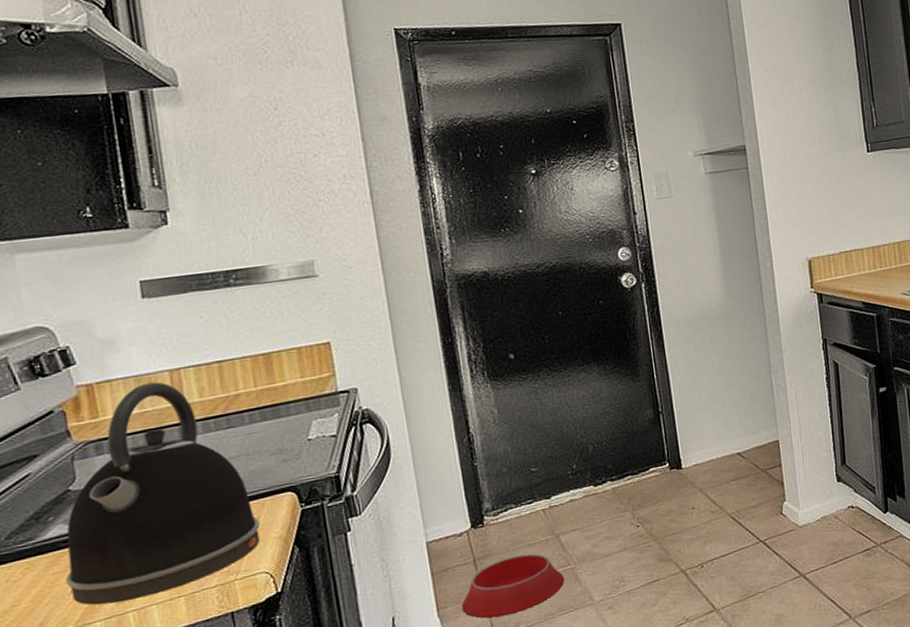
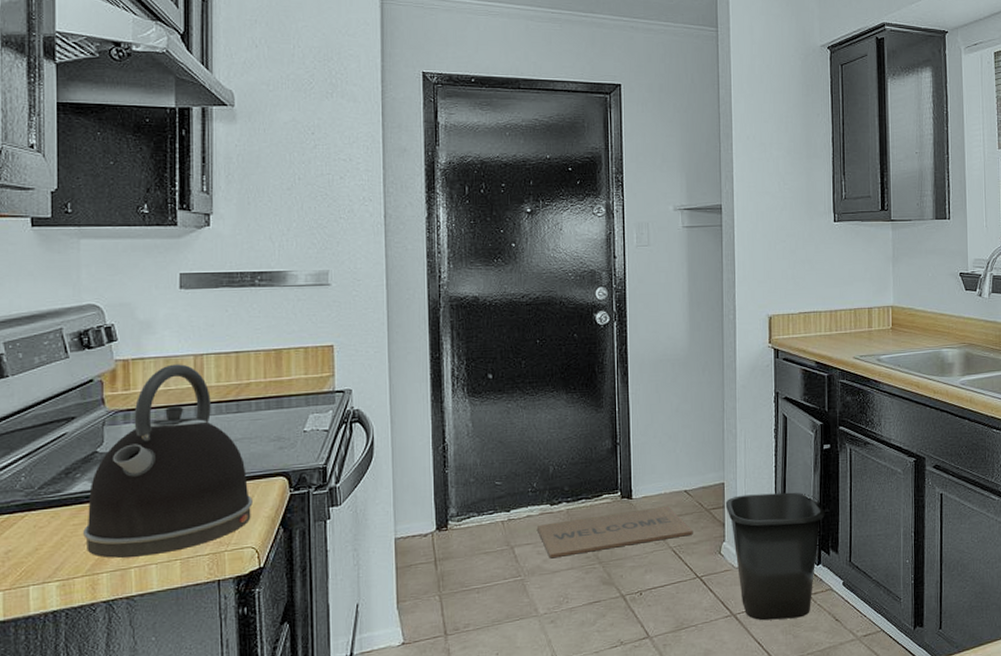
pet bowl: present [461,553,564,618] -> none [419,561,513,616]
doormat: none [581,471,751,542] -> present [536,506,693,559]
waste bin: none [781,441,888,578] -> present [725,492,825,621]

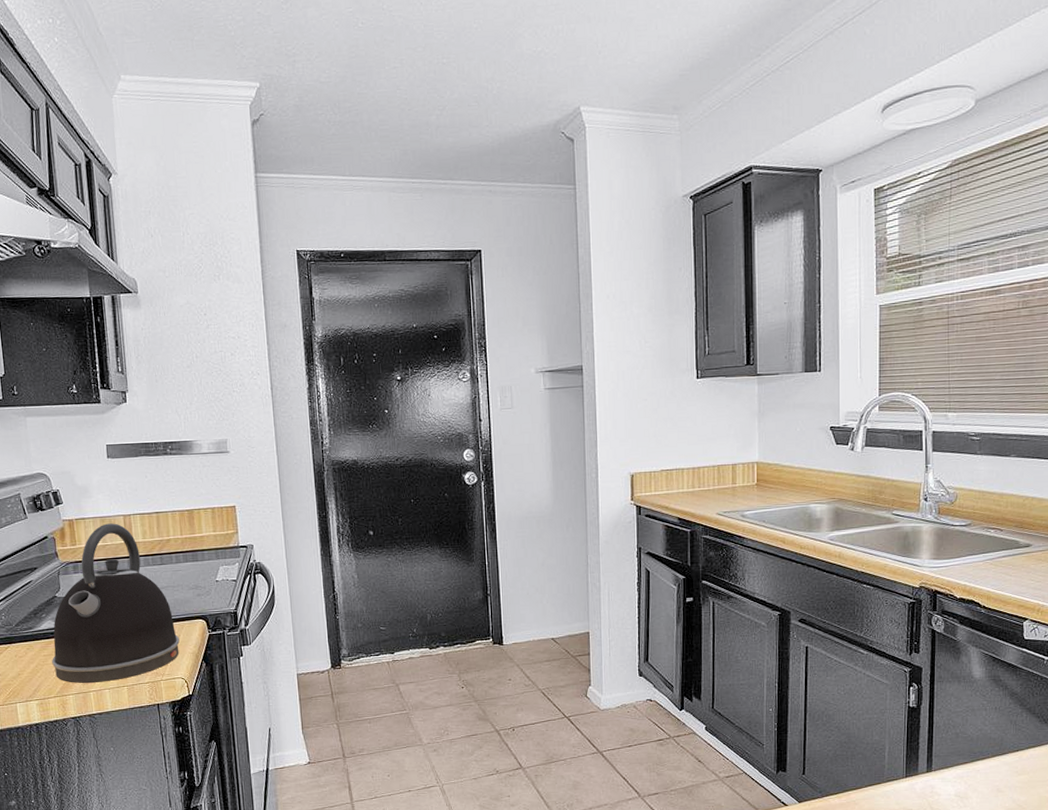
doormat: present [536,506,693,559] -> none [418,652,561,696]
waste bin: present [725,492,825,621] -> none [590,642,688,759]

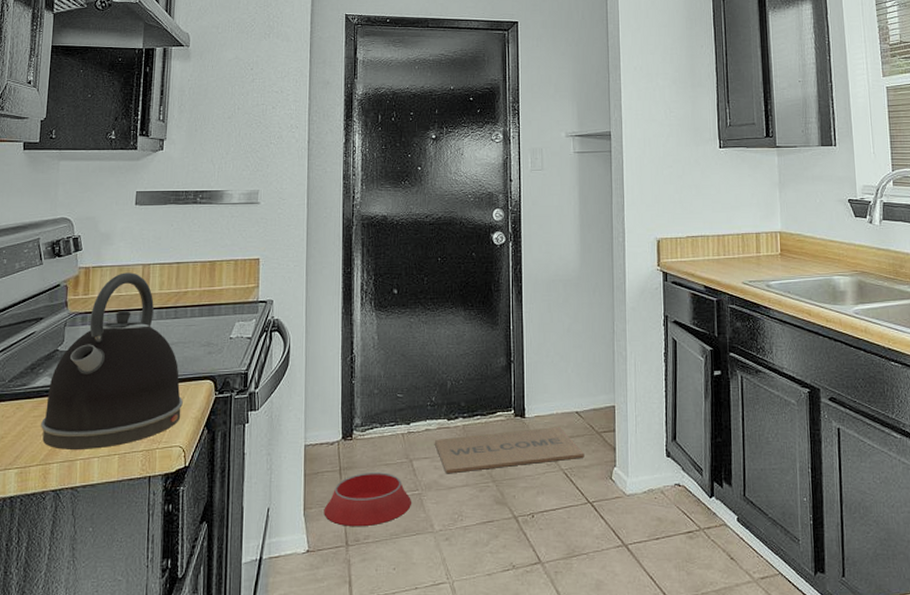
pet bowl: none [320,696,400,742] -> present [324,472,411,526]
doormat: none [418,652,561,696] -> present [434,427,584,474]

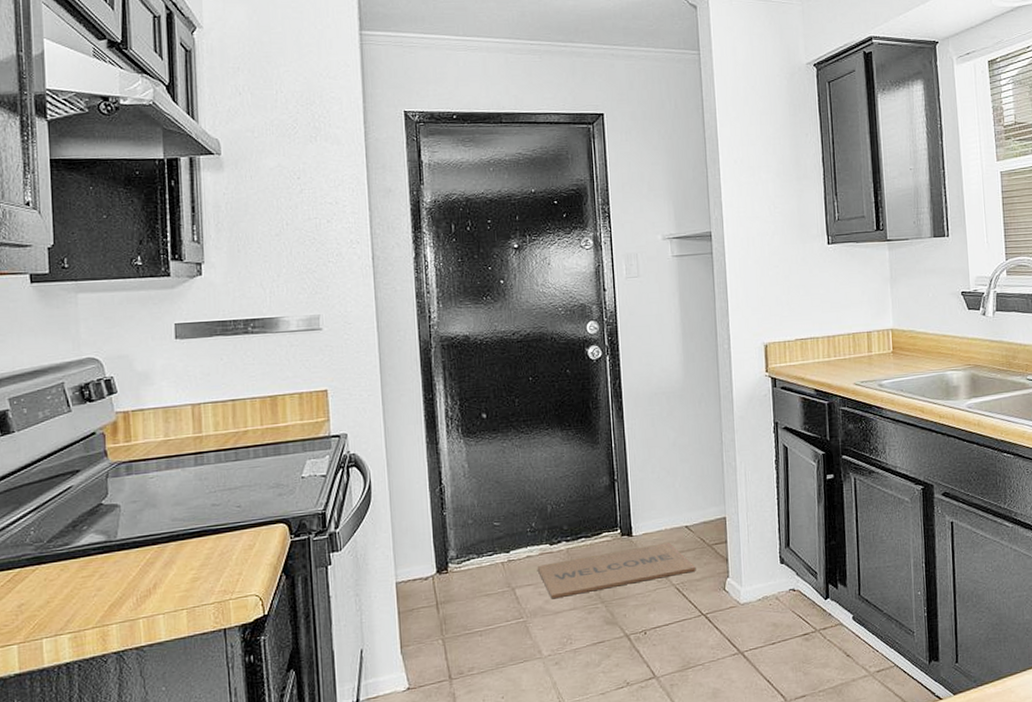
kettle: present [41,272,183,450] -> none [92,414,255,609]
pet bowl: present [324,472,411,526] -> none [422,603,516,660]

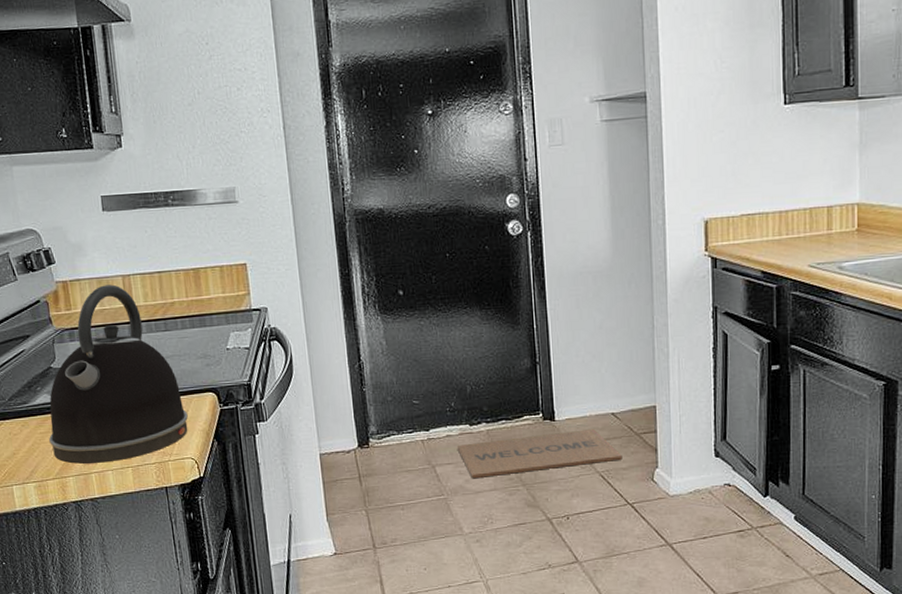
kettle: none [92,414,255,609] -> present [49,284,188,464]

